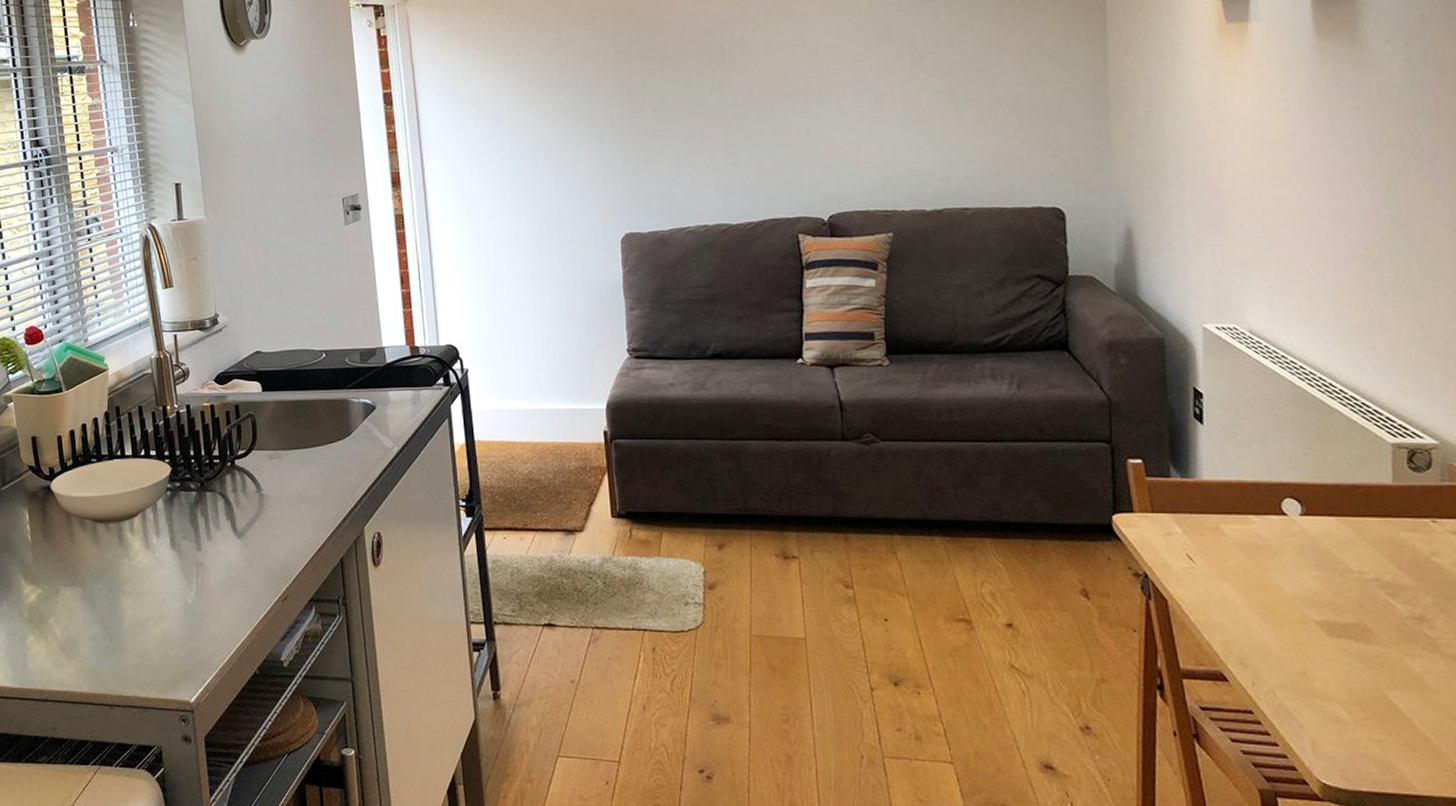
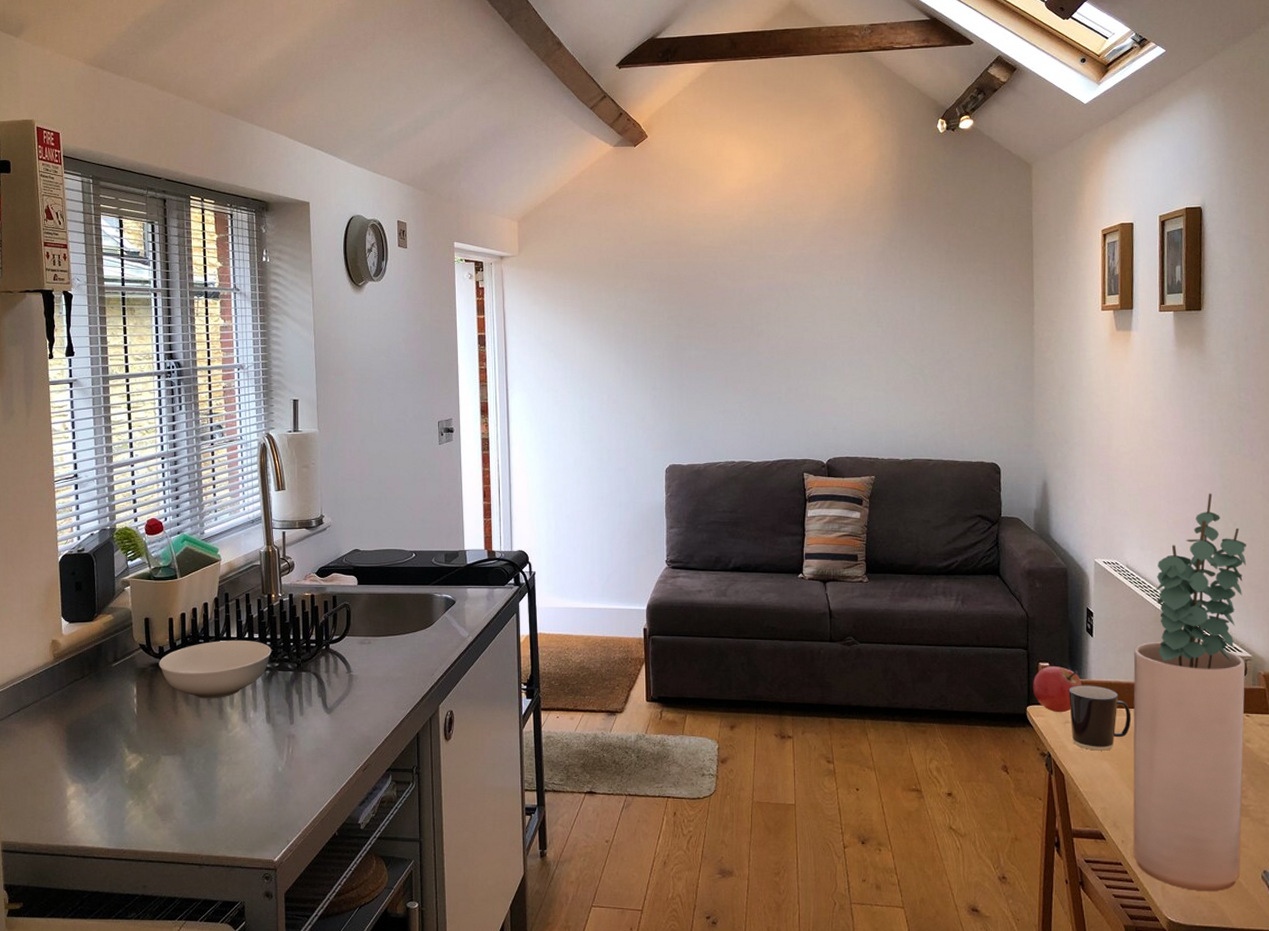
fruit: none [1118,463,1190,522] -> present [1032,666,1082,713]
mug: none [1170,486,1262,569] -> present [1068,685,1132,751]
vase: none [1263,230,1430,749] -> present [1132,493,1246,892]

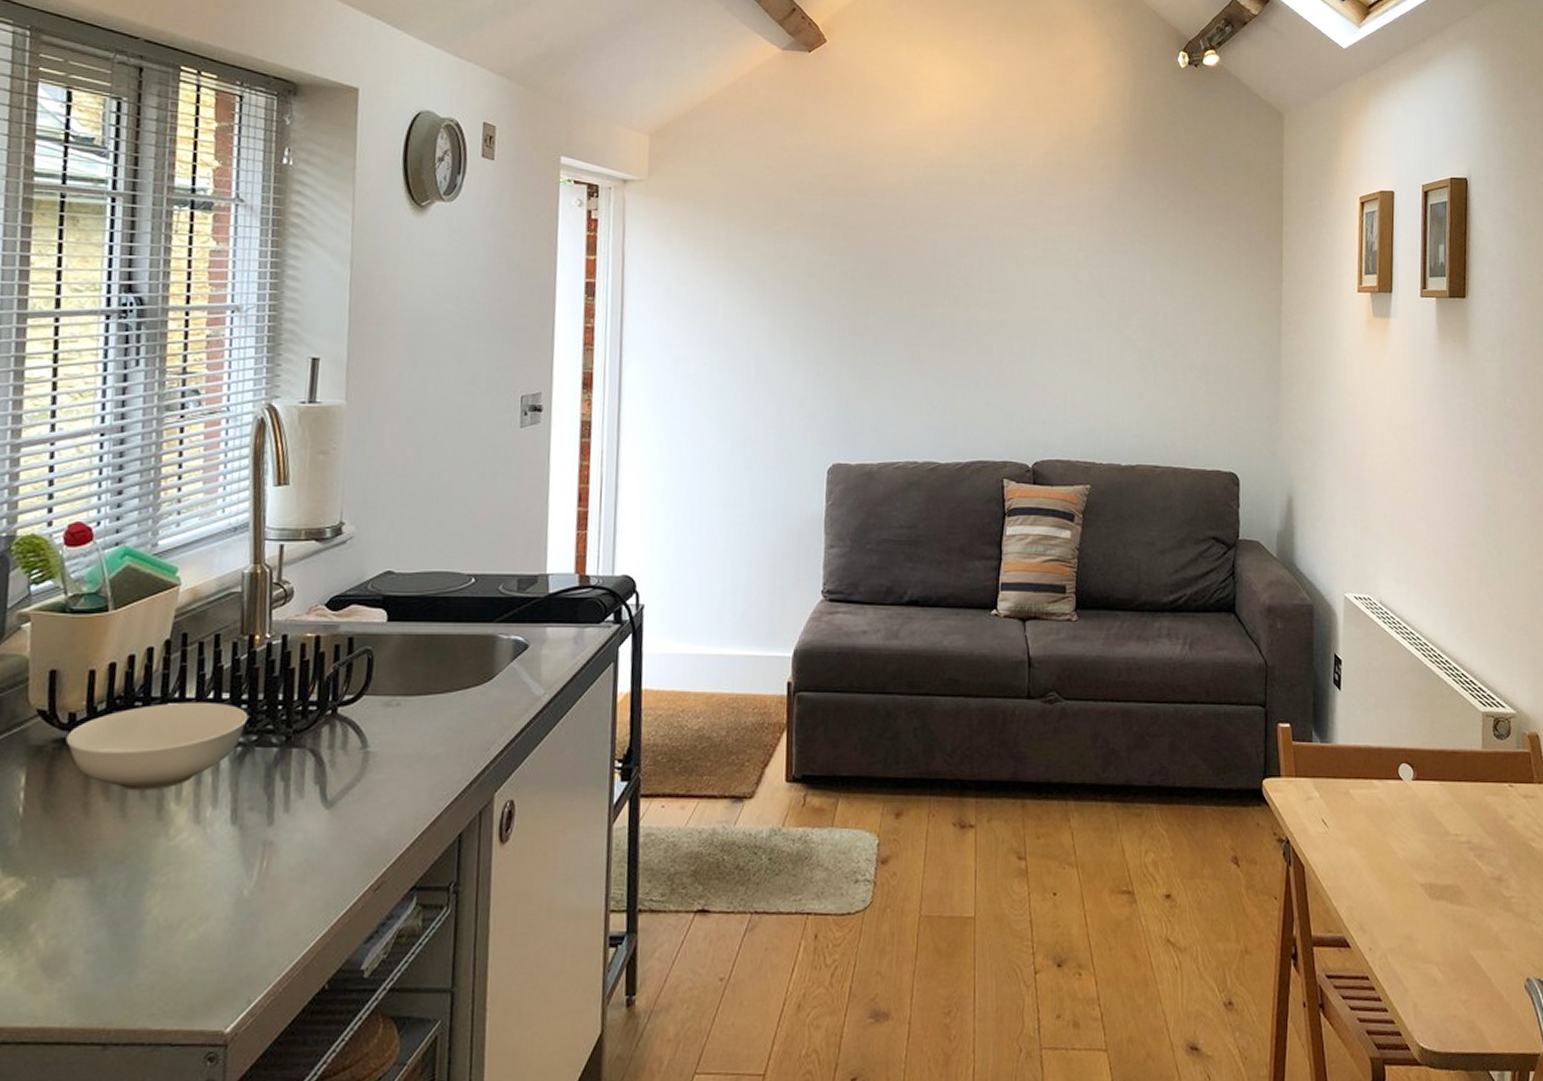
fruit: present [1032,666,1082,713] -> none [1269,728,1327,787]
mug: present [1068,685,1132,751] -> none [1311,751,1383,834]
vase: present [1132,493,1246,892] -> none [1381,515,1511,1009]

